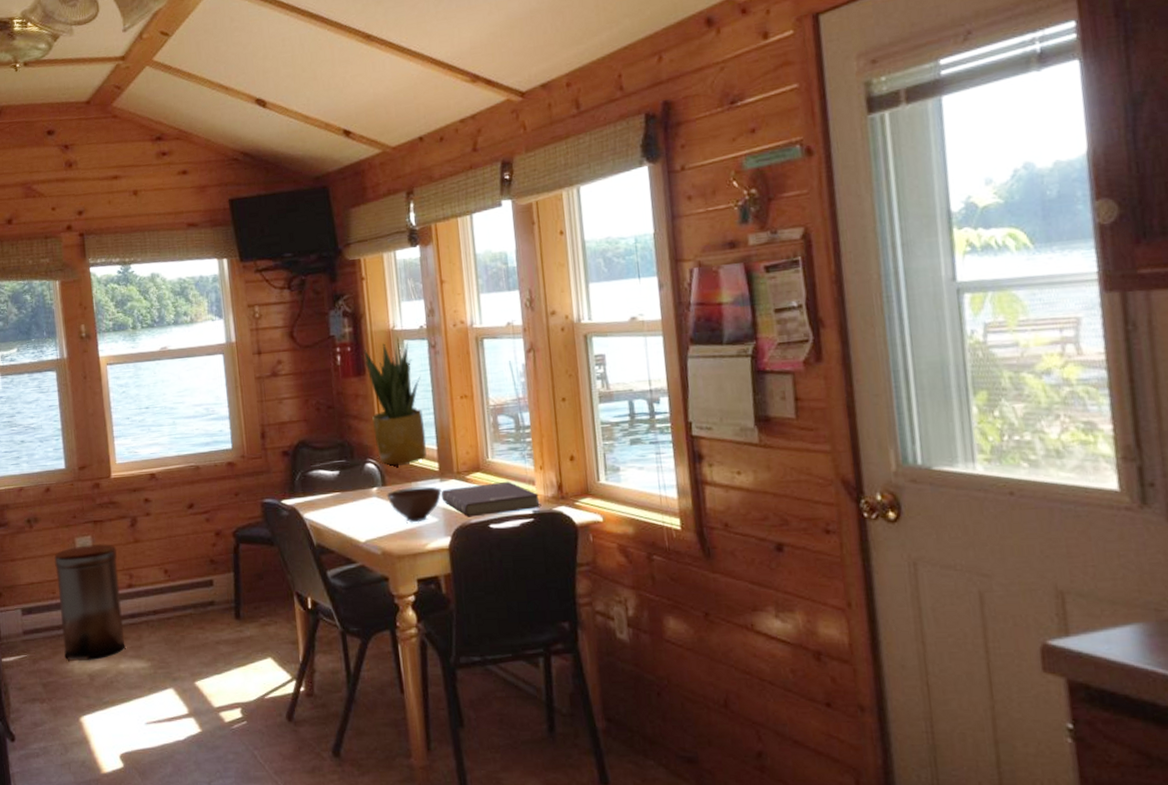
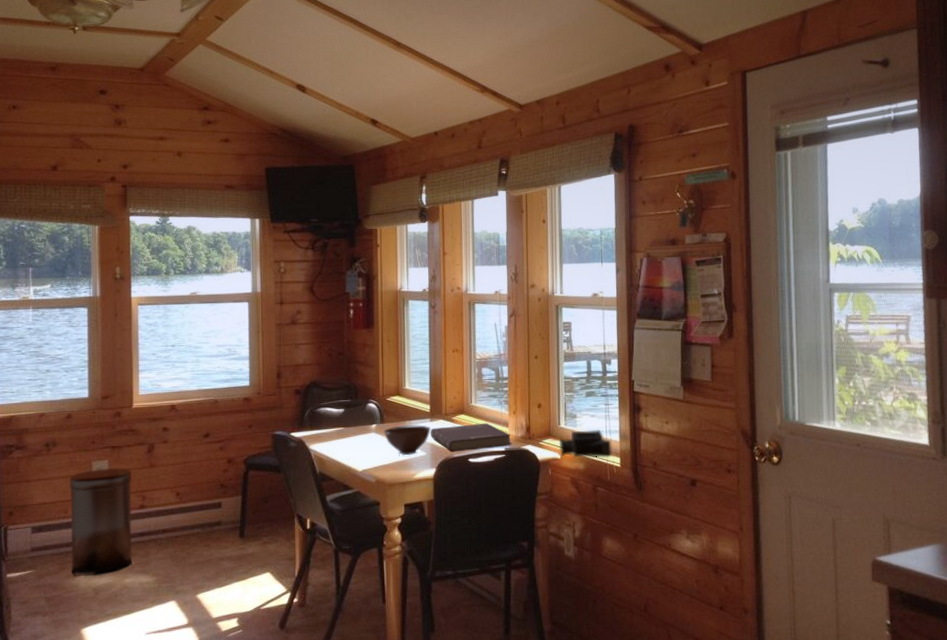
planter: present [360,342,427,466] -> none [370,302,421,406]
binoculars: none [600,485,669,520] -> present [559,430,612,458]

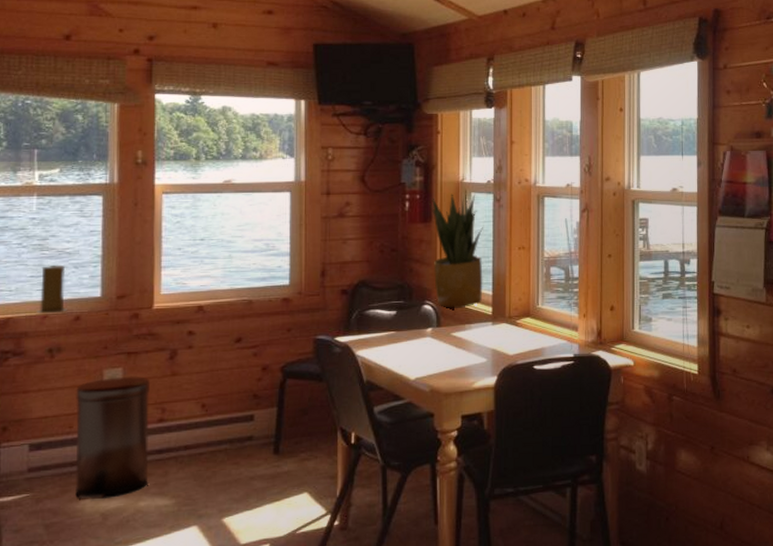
candle: none [34,369,61,413] -> present [36,264,68,314]
planter: none [370,302,421,406] -> present [428,194,484,308]
bowl: present [383,425,431,456] -> none [440,328,493,363]
book: present [430,423,511,452] -> none [492,326,581,359]
binoculars: present [559,430,612,458] -> none [632,334,689,365]

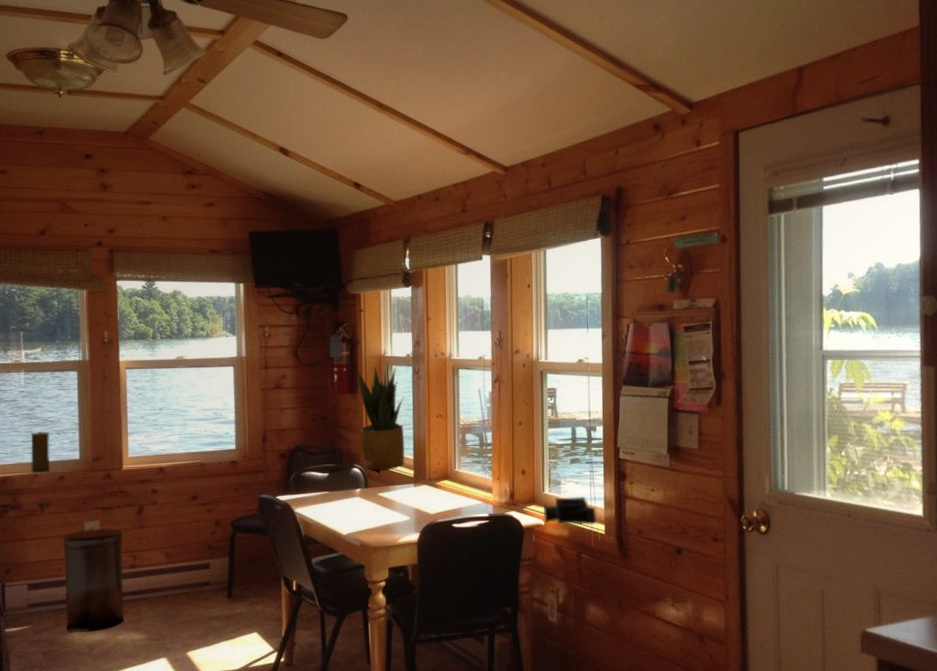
binoculars: none [632,334,689,365] -> present [543,497,596,525]

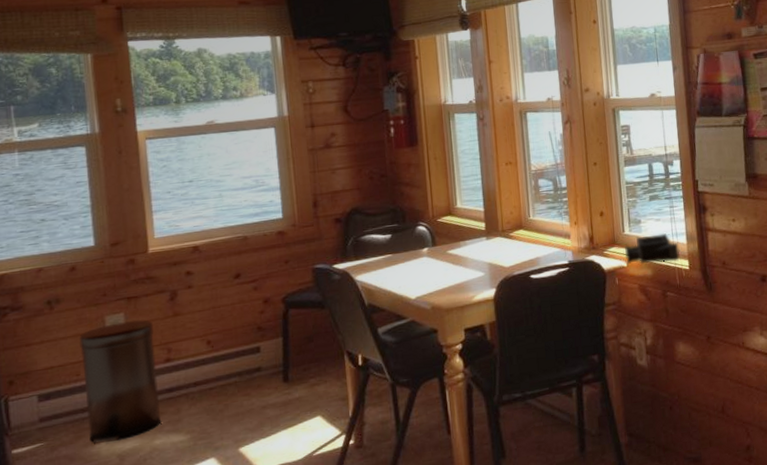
candle: present [28,431,54,474] -> none [30,217,63,268]
planter: present [354,367,405,471] -> none [413,115,475,228]

